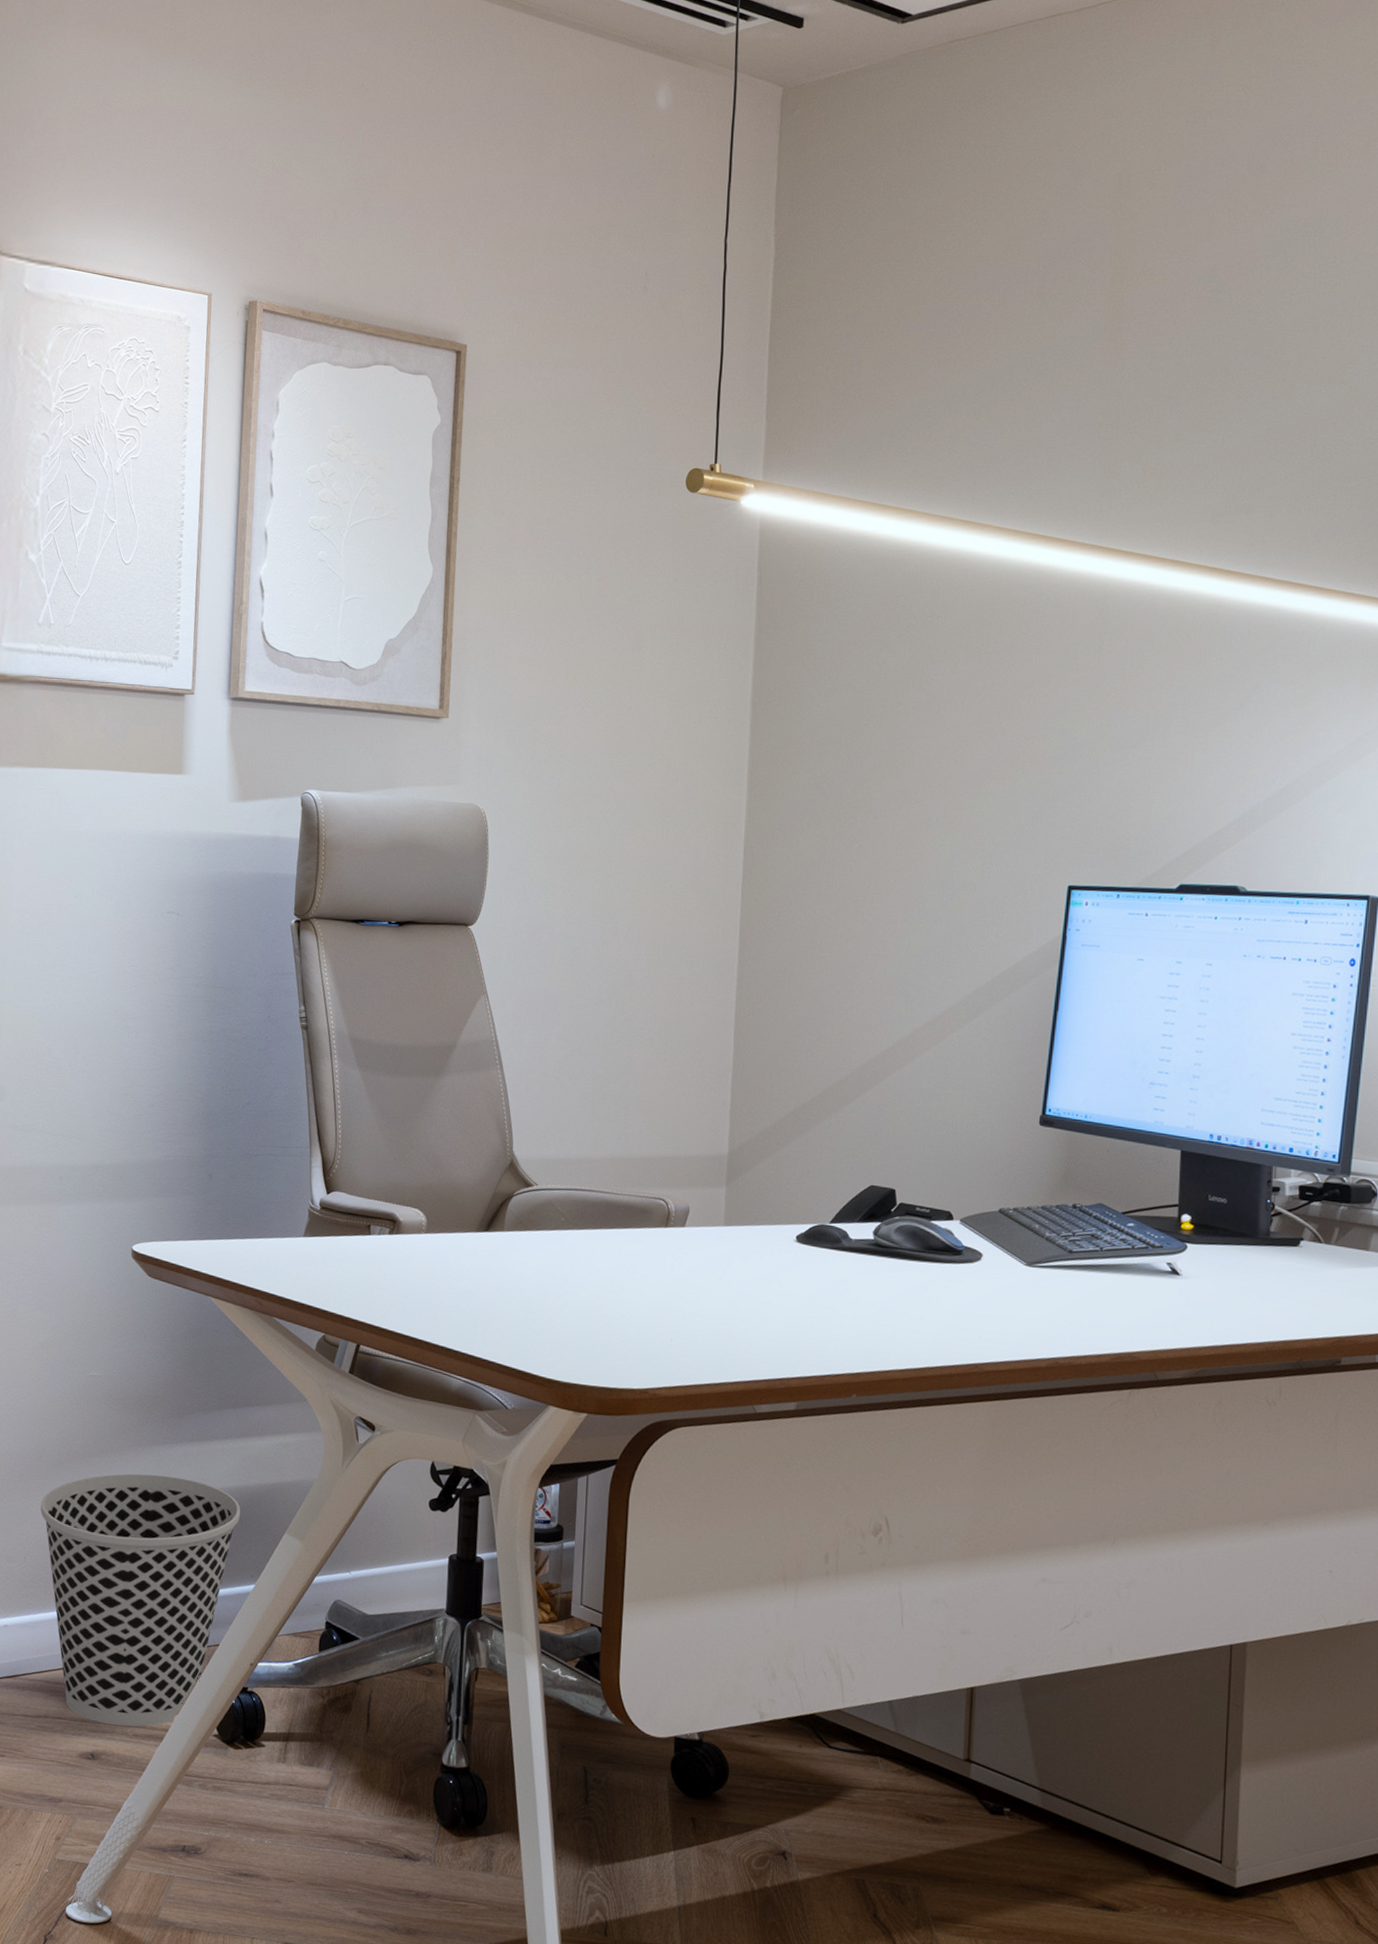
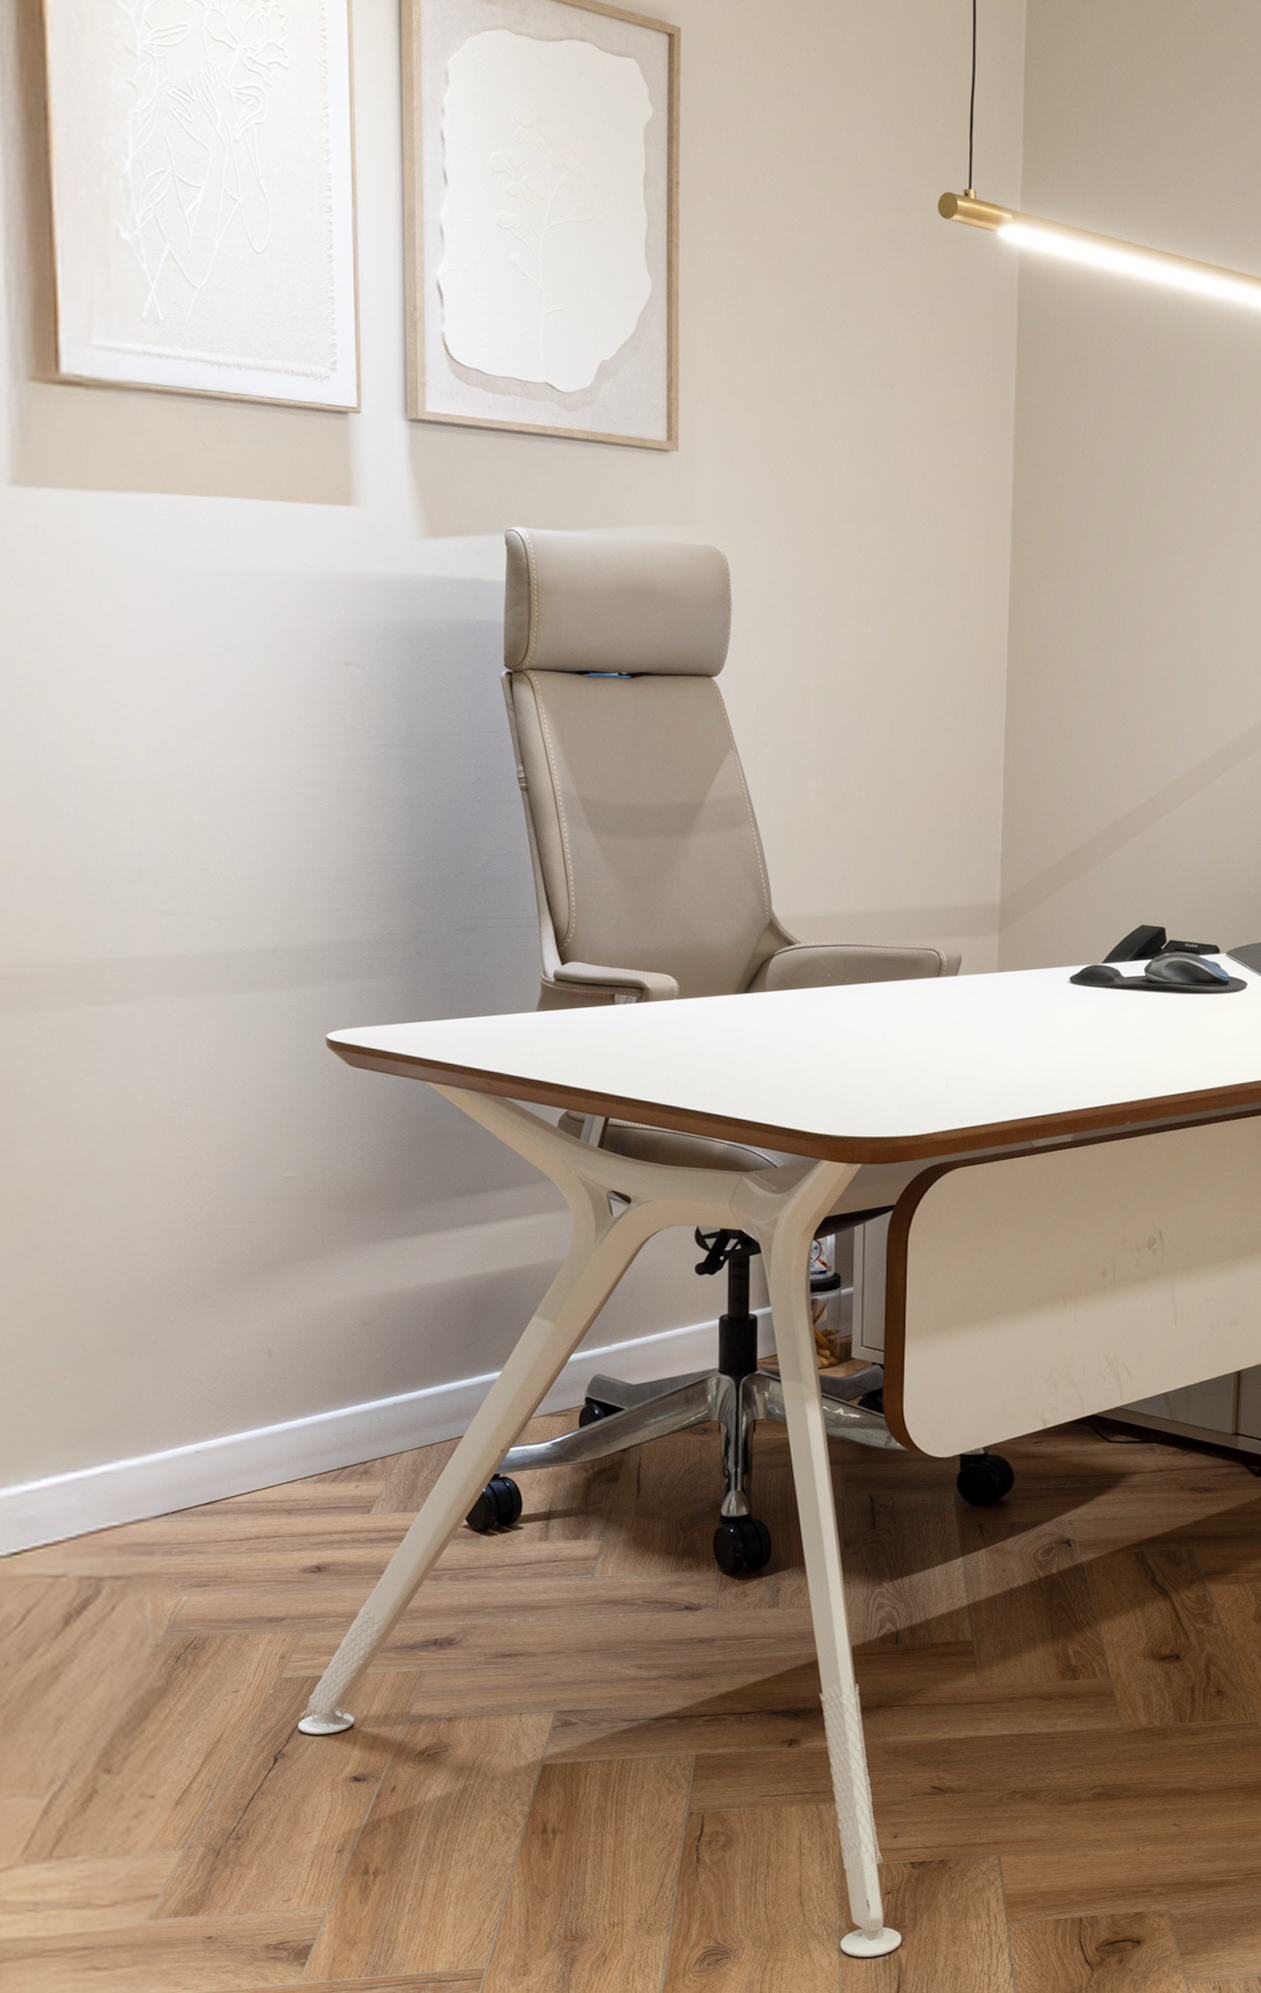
wastebasket: present [40,1473,241,1727] -> none [232,1273,480,1534]

